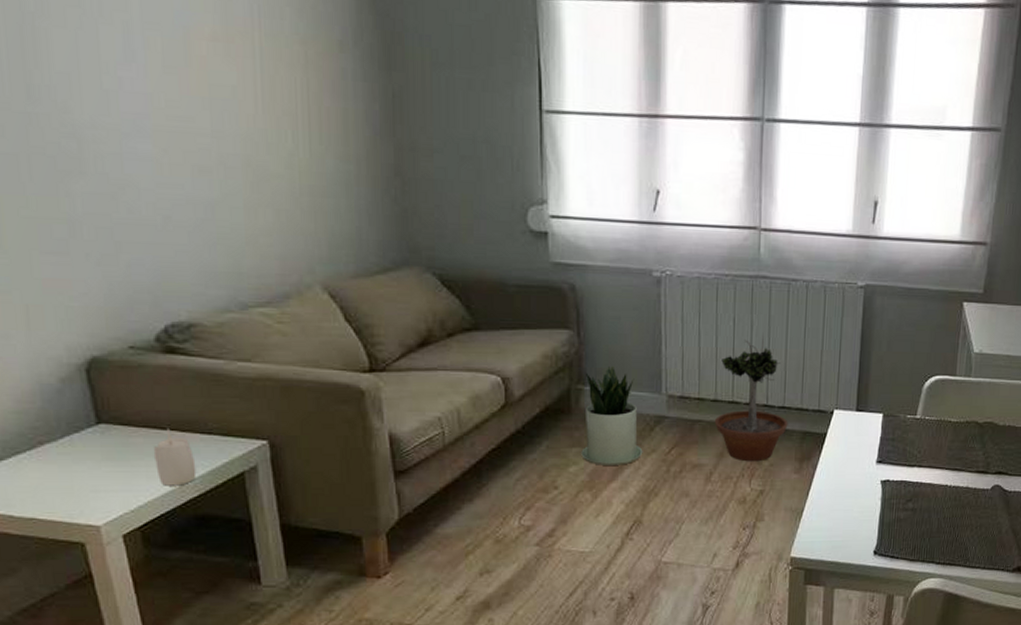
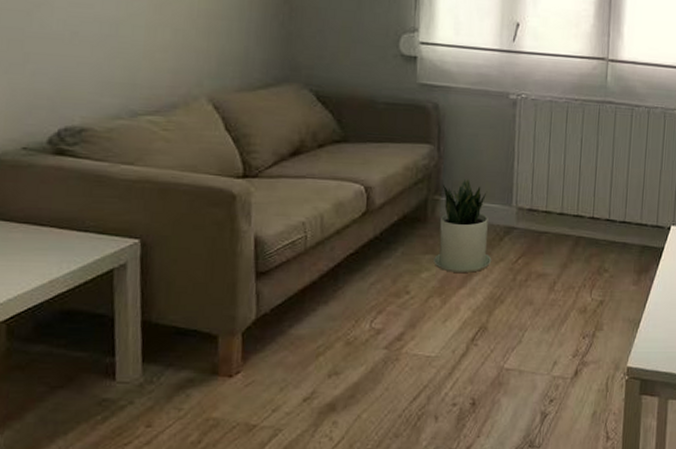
candle: present [153,427,197,486] -> none [29,224,69,281]
potted tree: present [714,333,788,462] -> none [559,153,628,273]

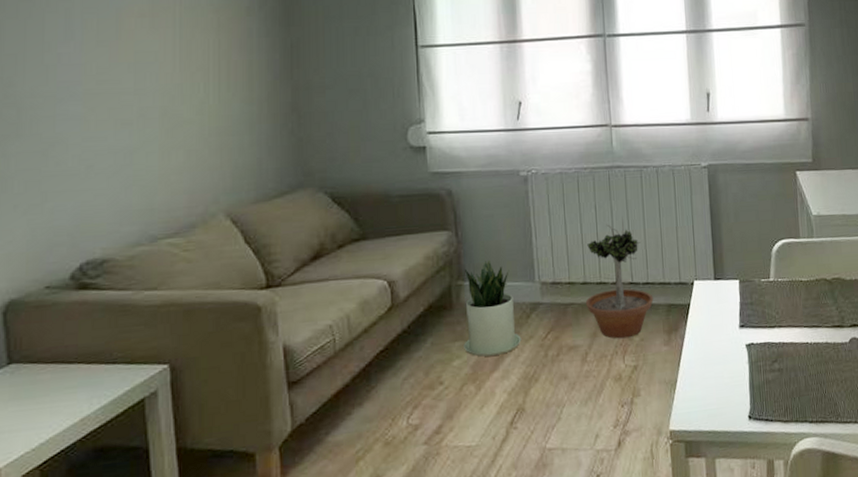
potted tree: none [559,153,628,273] -> present [585,216,654,339]

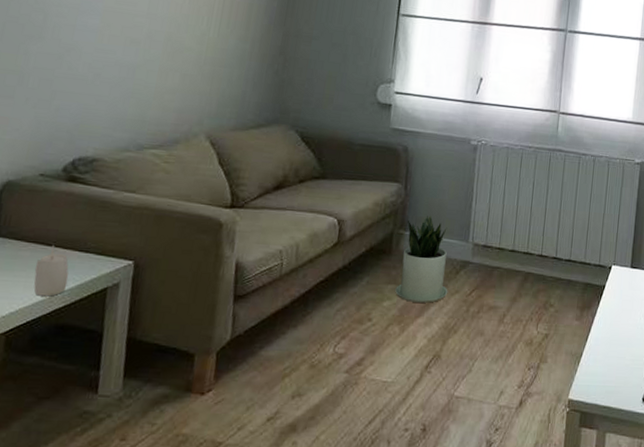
candle: none [58,361,99,420] -> present [33,244,69,297]
potted tree: present [585,216,654,339] -> none [510,196,573,307]

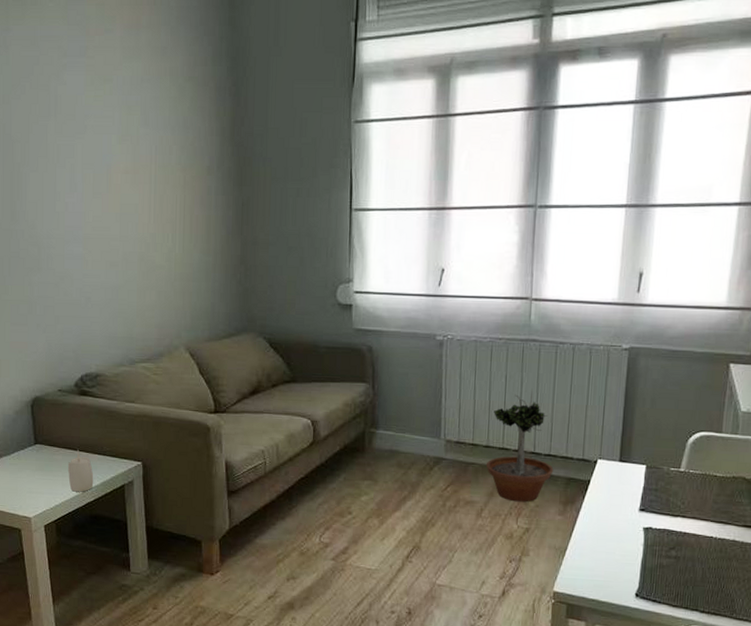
planter: present [395,216,448,303] -> none [371,414,423,498]
potted tree: none [510,196,573,307] -> present [486,389,554,502]

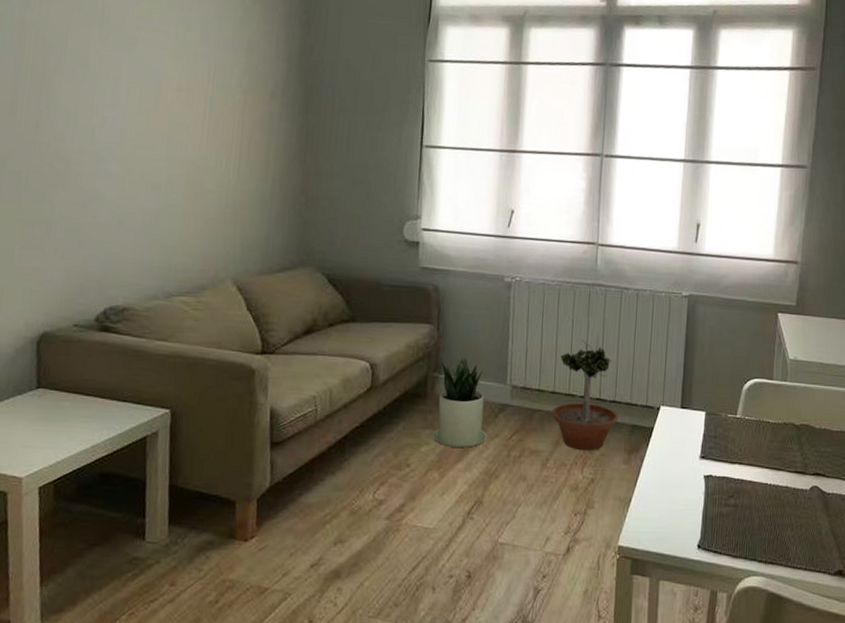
candle: present [67,449,94,492] -> none [76,394,109,446]
planter: none [371,414,423,498] -> present [432,358,487,448]

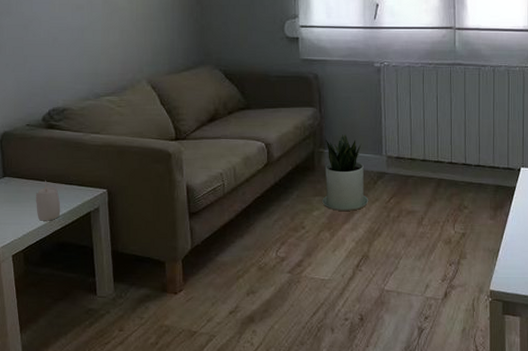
candle: none [76,394,109,446] -> present [35,180,61,221]
potted tree: present [552,334,619,451] -> none [423,107,483,210]

